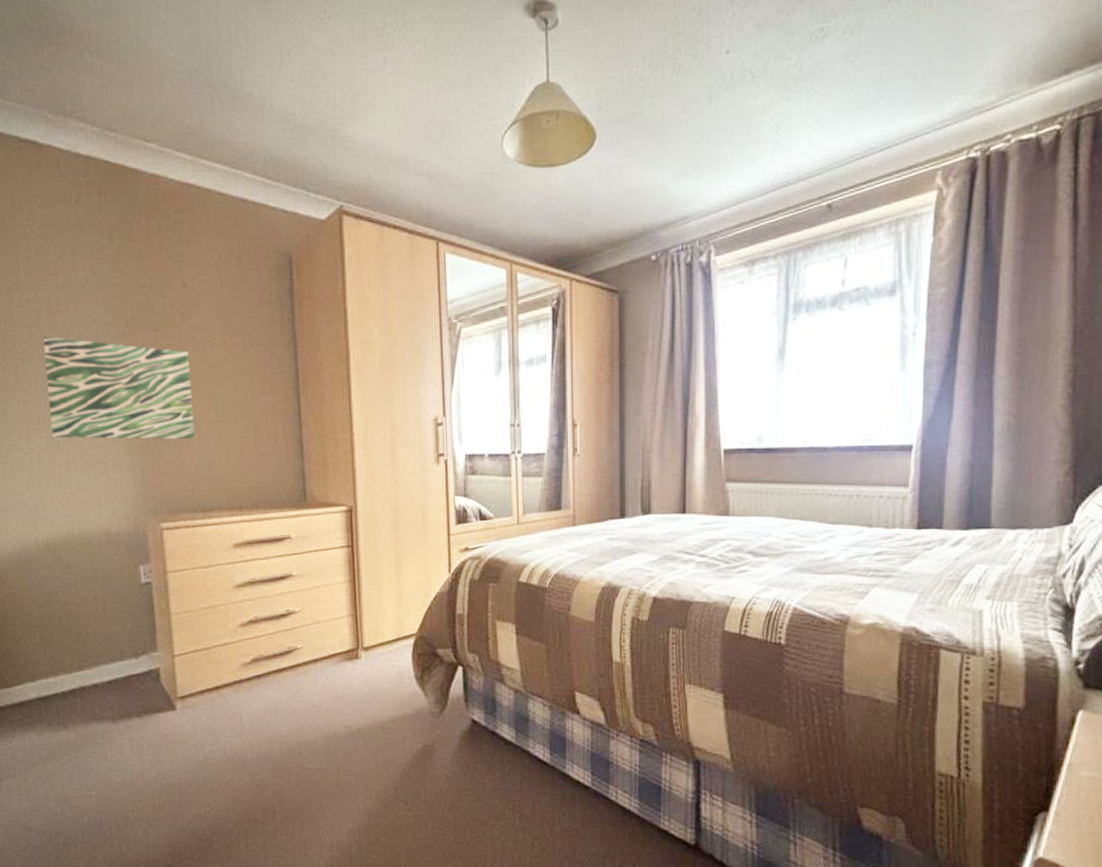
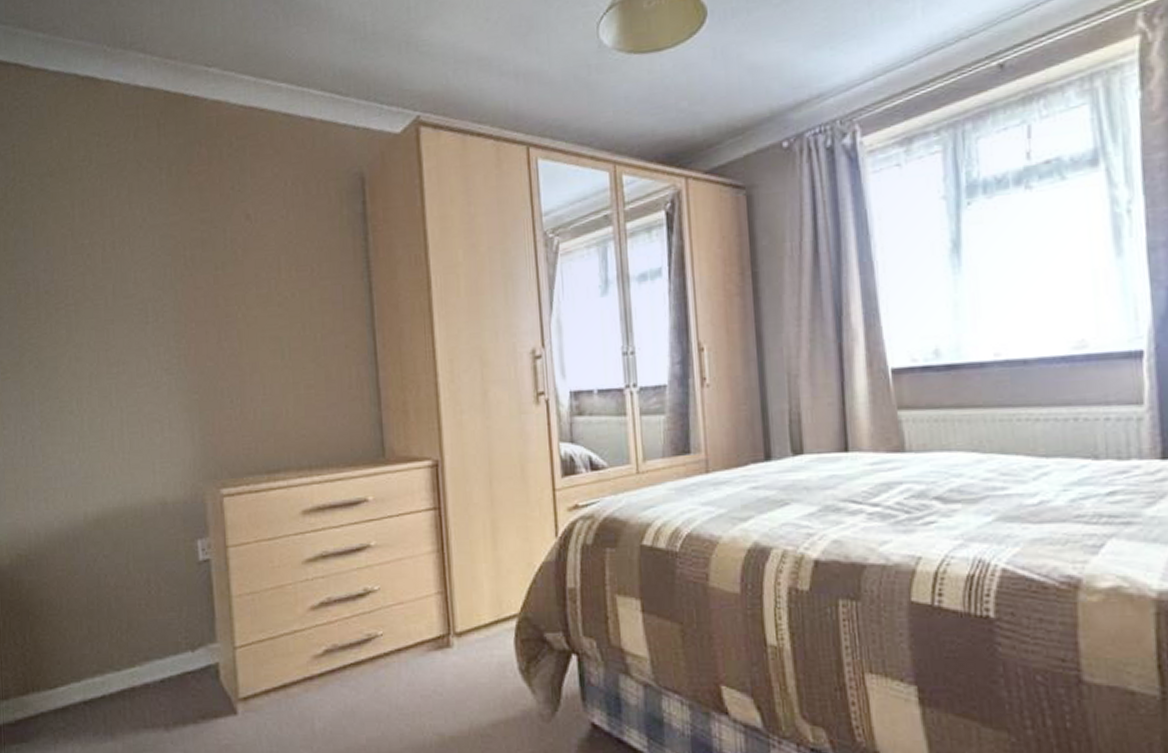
wall art: present [42,336,195,440] -> none [96,284,259,397]

